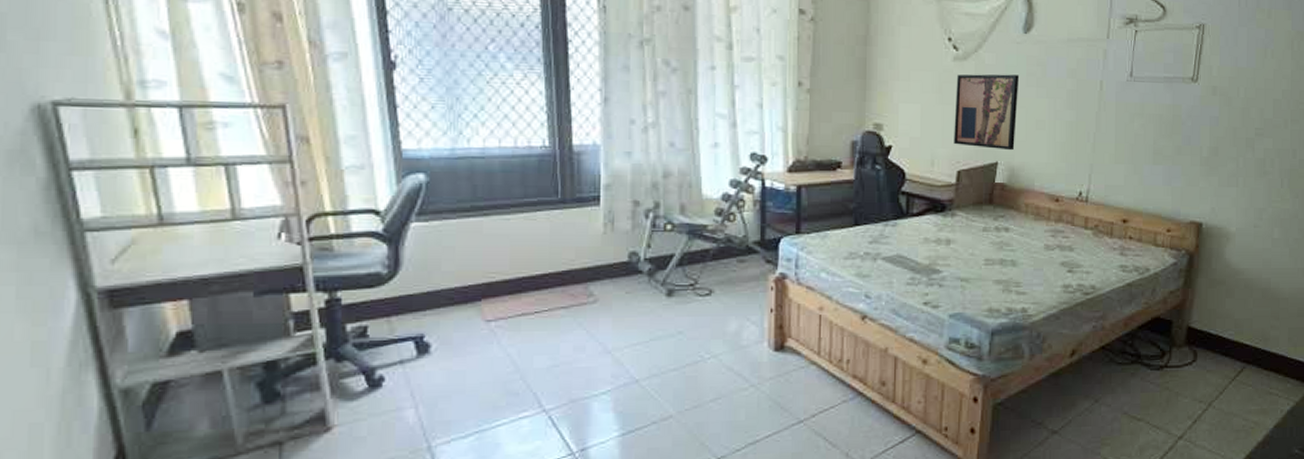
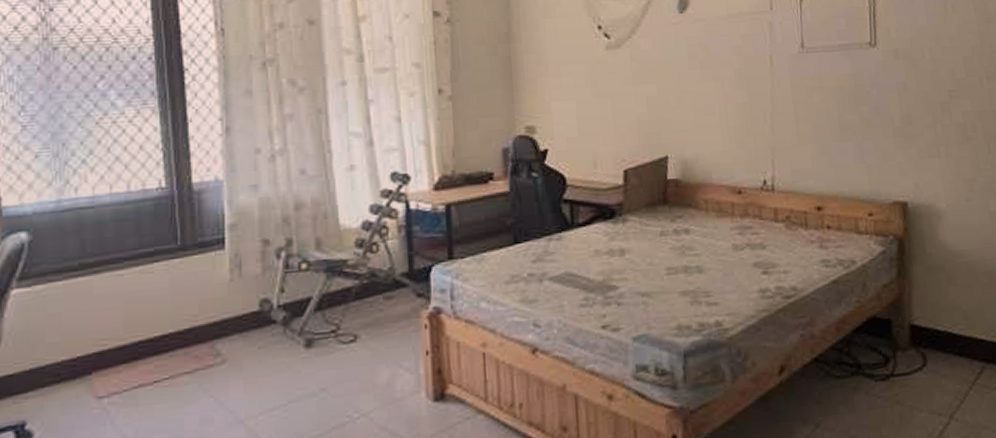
wall art: present [954,74,1020,151] -> none [612,58,685,142]

